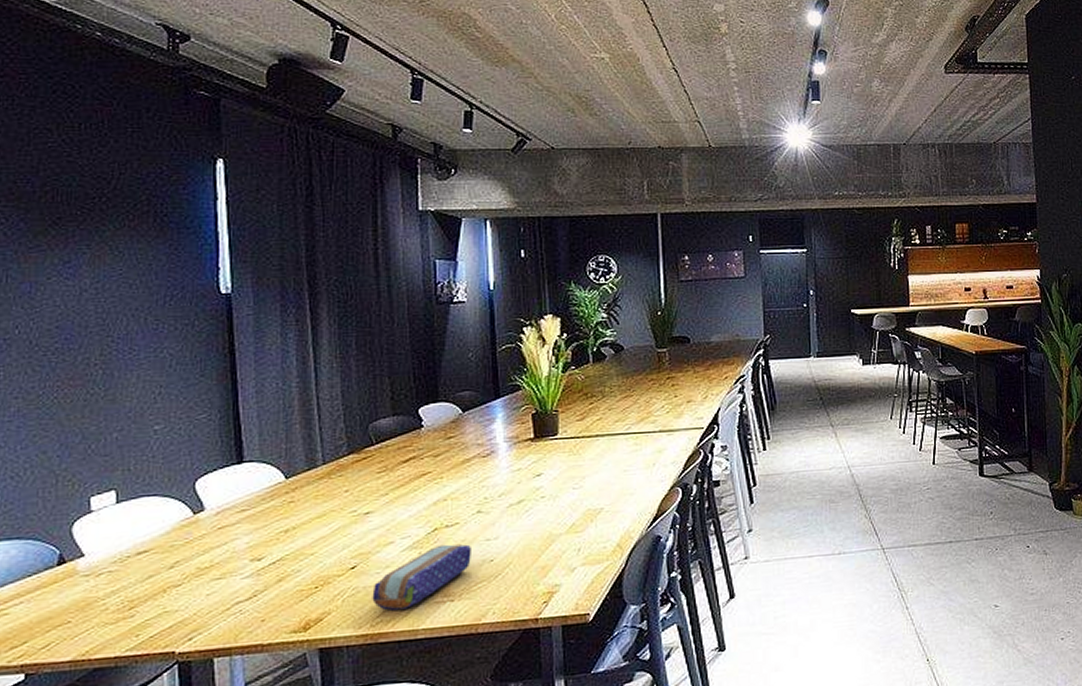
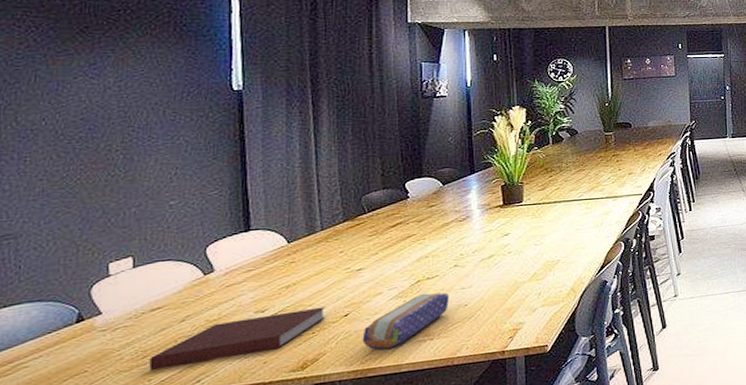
notebook: none [136,556,329,625] -> present [149,306,325,371]

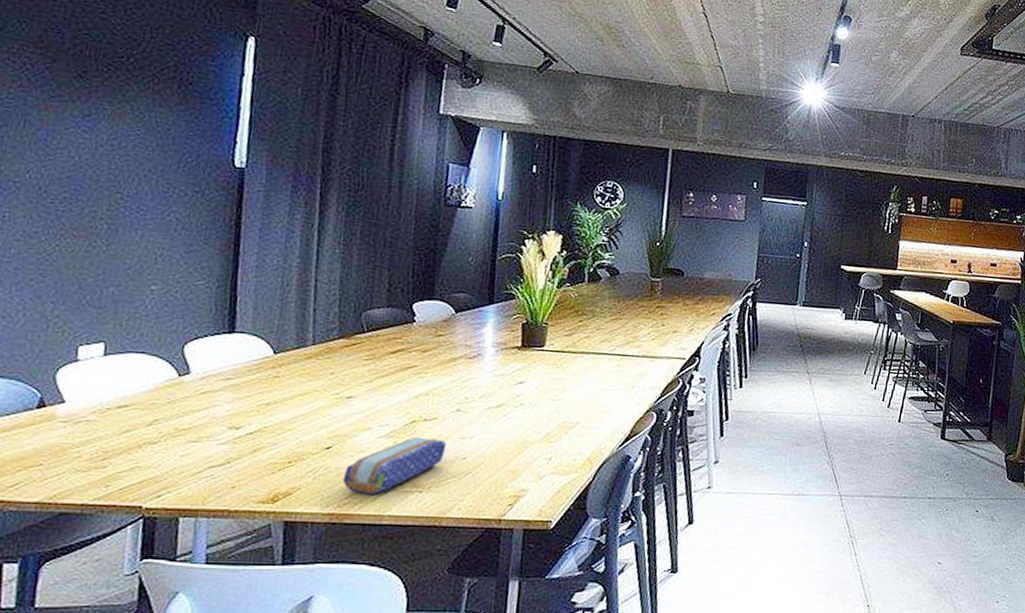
notebook: present [149,306,325,371] -> none [108,433,307,477]

